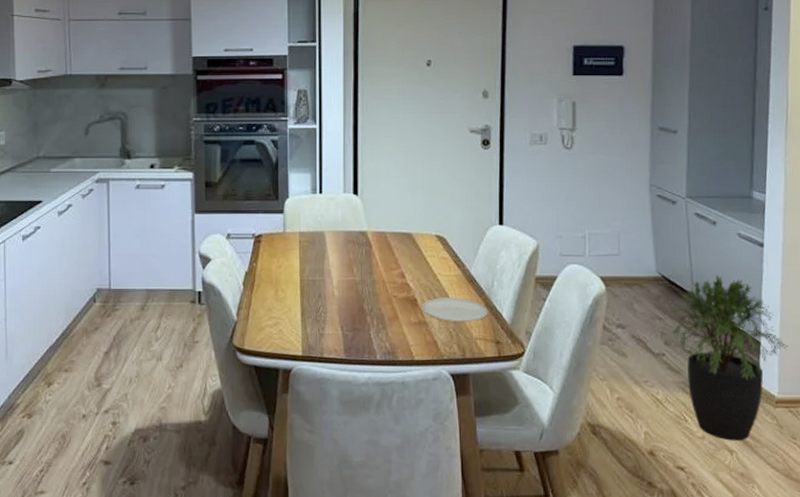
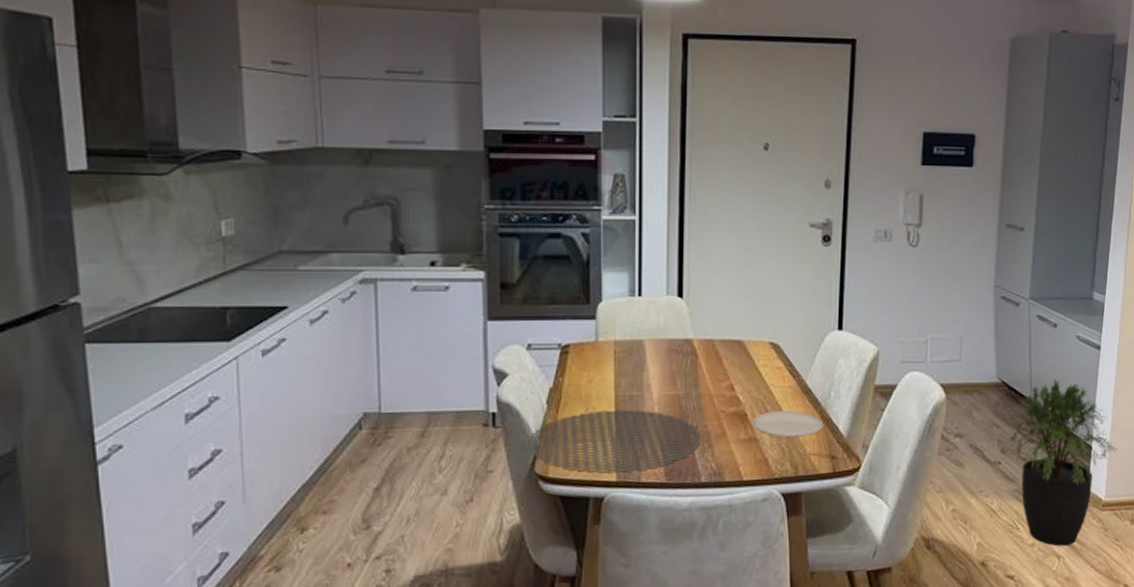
place mat: none [226,292,377,348] -> present [527,409,702,474]

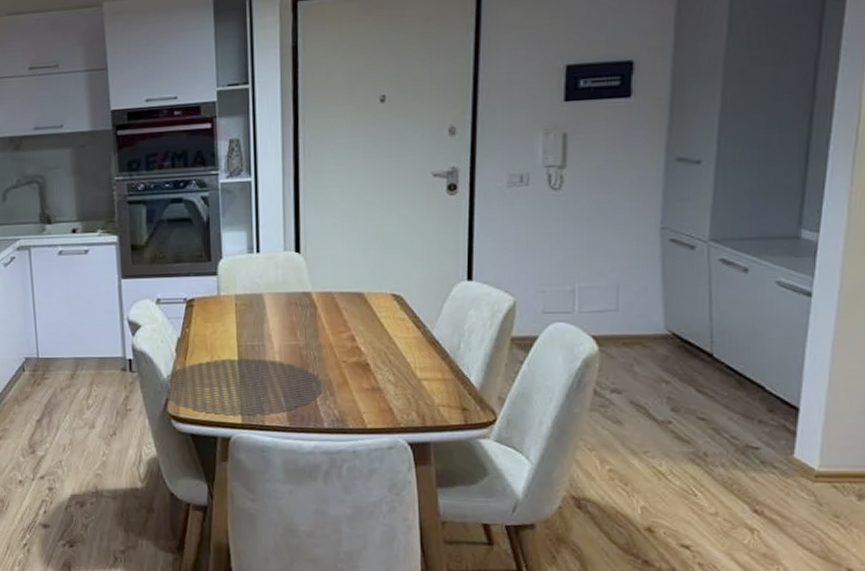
plate: present [753,410,824,438] -> none [376,361,453,389]
potted plant: present [1006,378,1118,546] -> none [678,330,838,518]

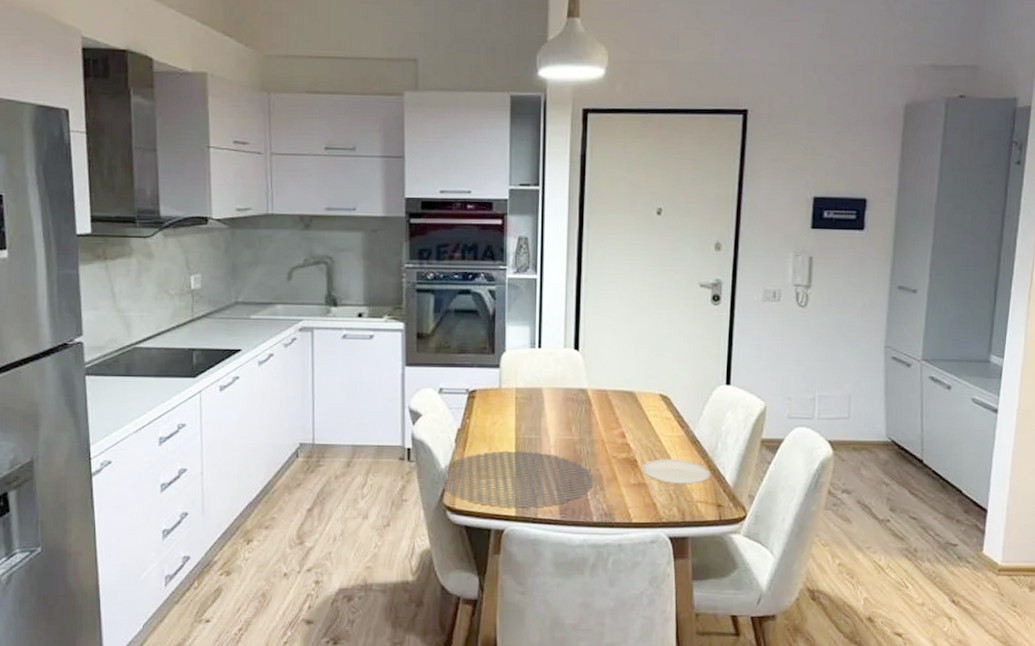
plate: none [376,361,453,389] -> present [642,459,711,485]

